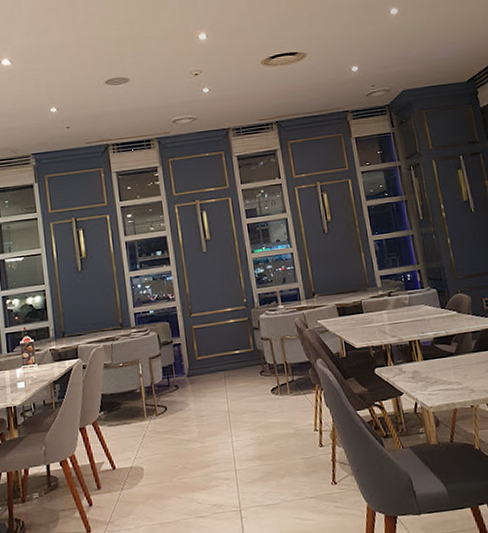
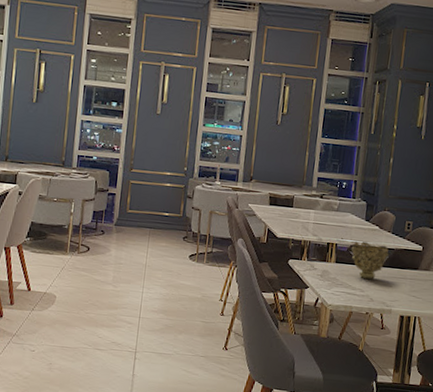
decorative bowl: none [434,329,476,370] -> present [351,242,389,280]

